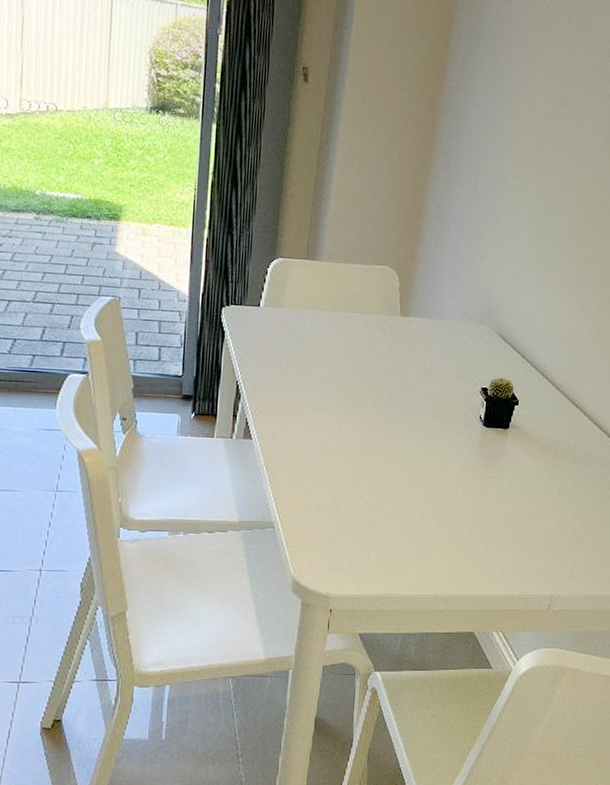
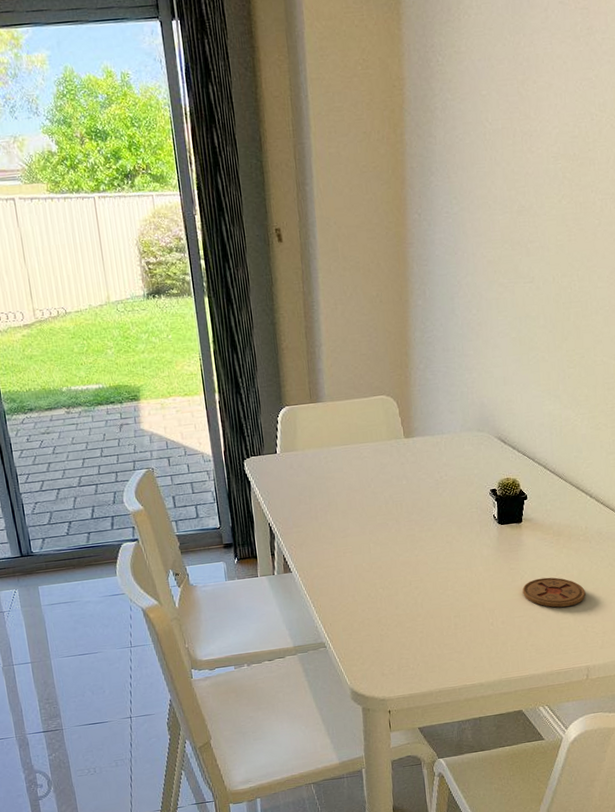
coaster: none [496,492,563,528] -> present [522,577,586,608]

